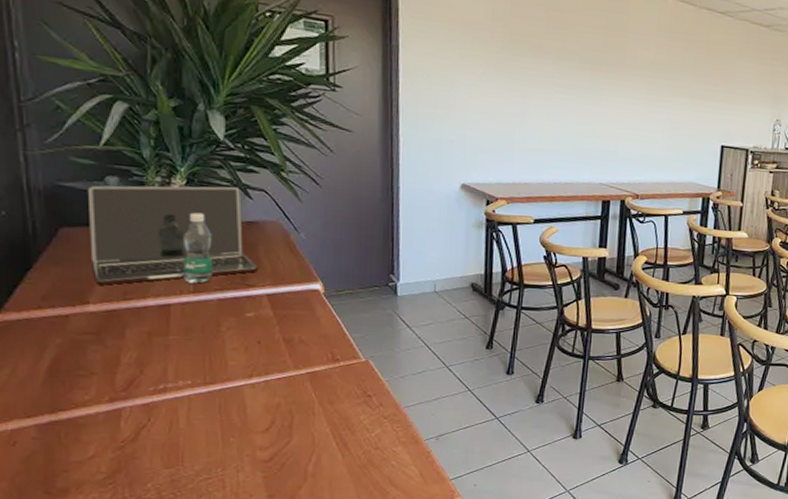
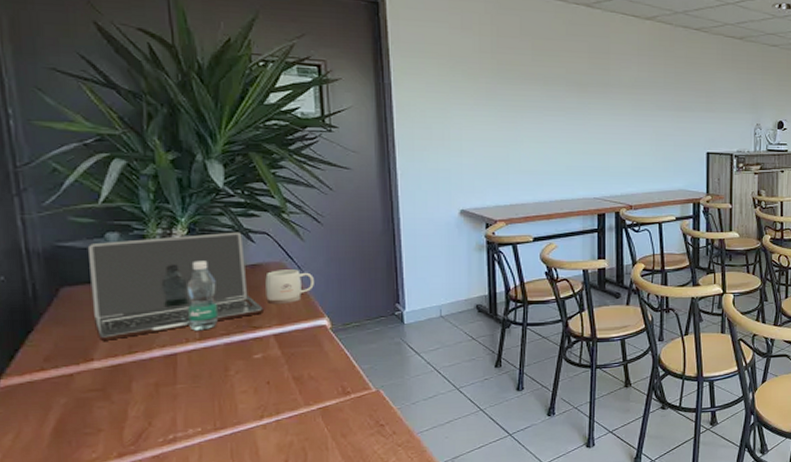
mug: none [261,229,311,265] -> present [265,269,315,305]

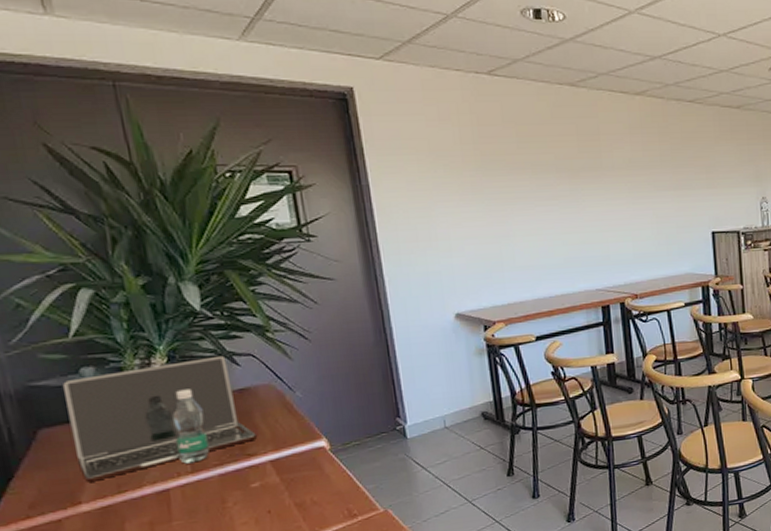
mug: present [265,269,315,305] -> none [255,390,309,430]

